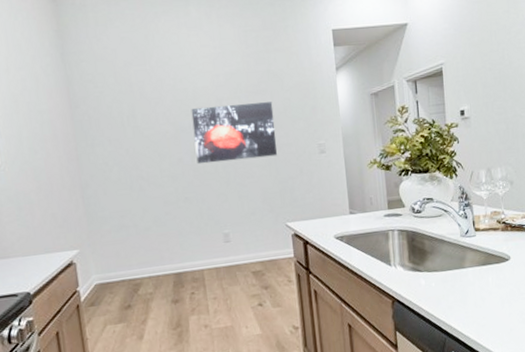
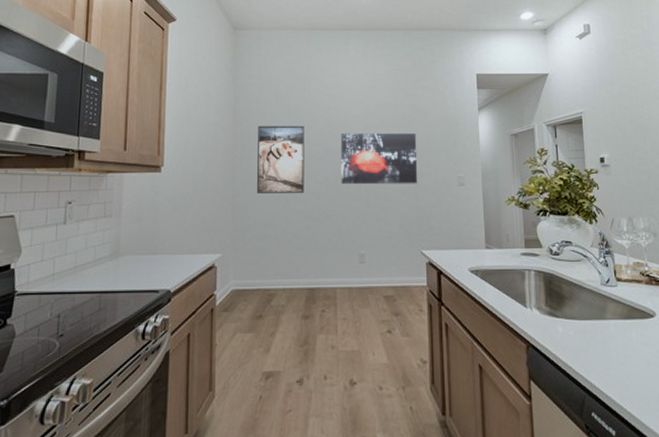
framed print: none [98,103,159,183] -> present [257,125,304,193]

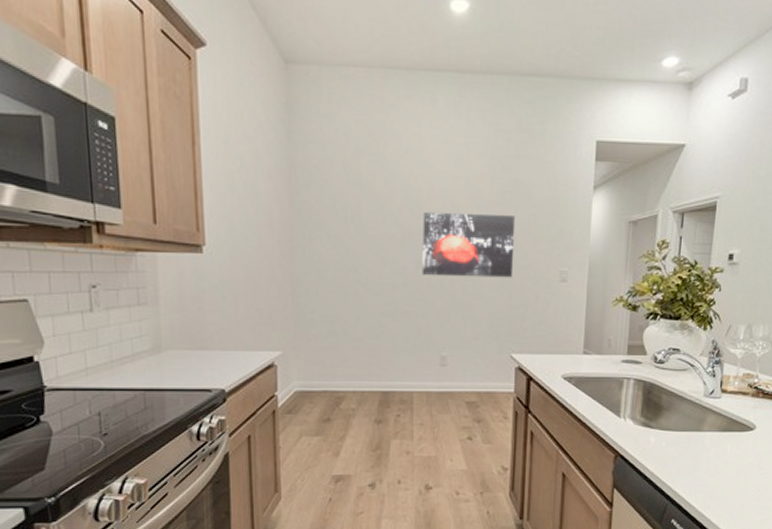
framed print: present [257,125,304,193] -> none [321,198,379,284]

